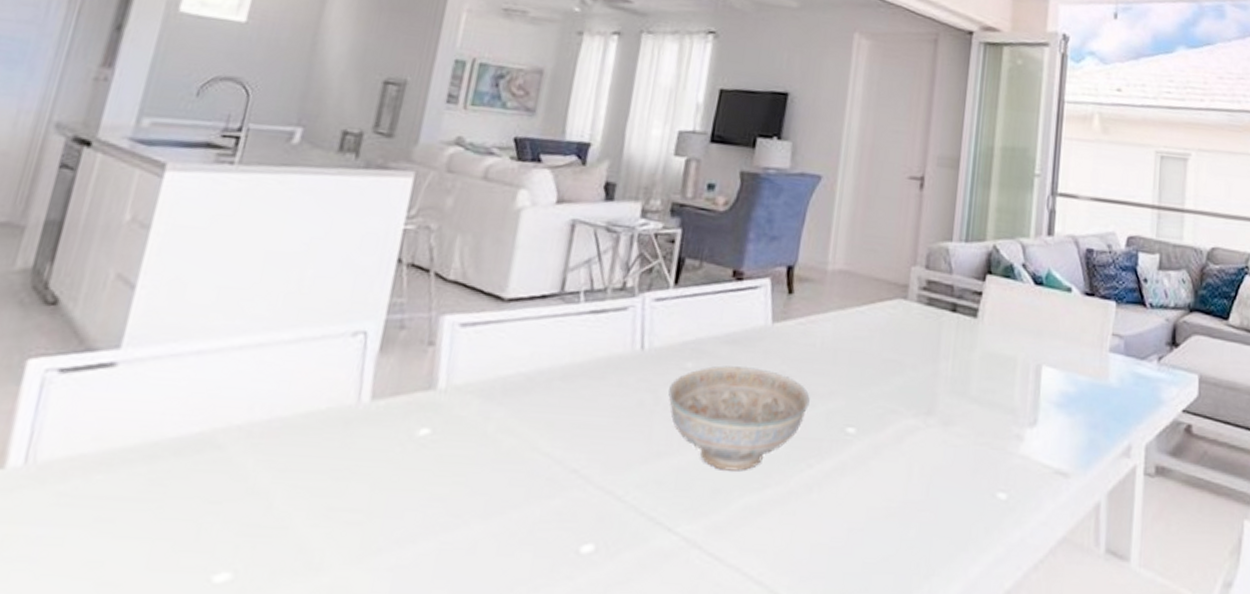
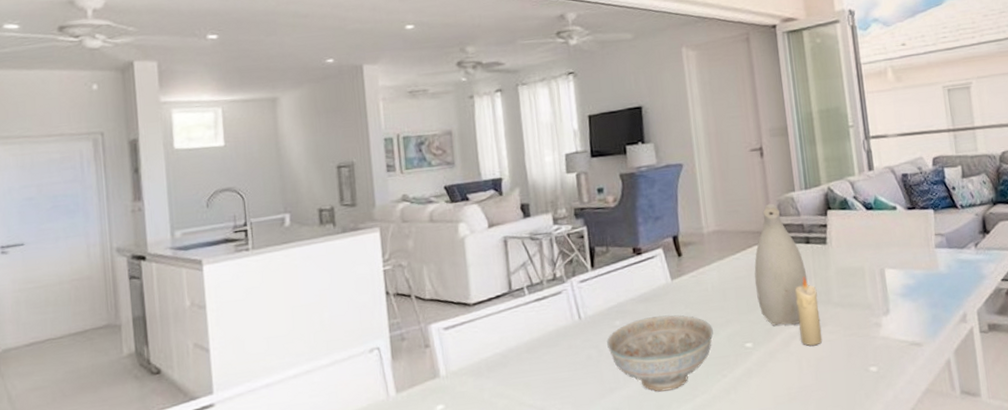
vase: none [875,250,945,415] -> present [754,203,808,326]
candle: none [918,354,953,449] -> present [795,276,823,346]

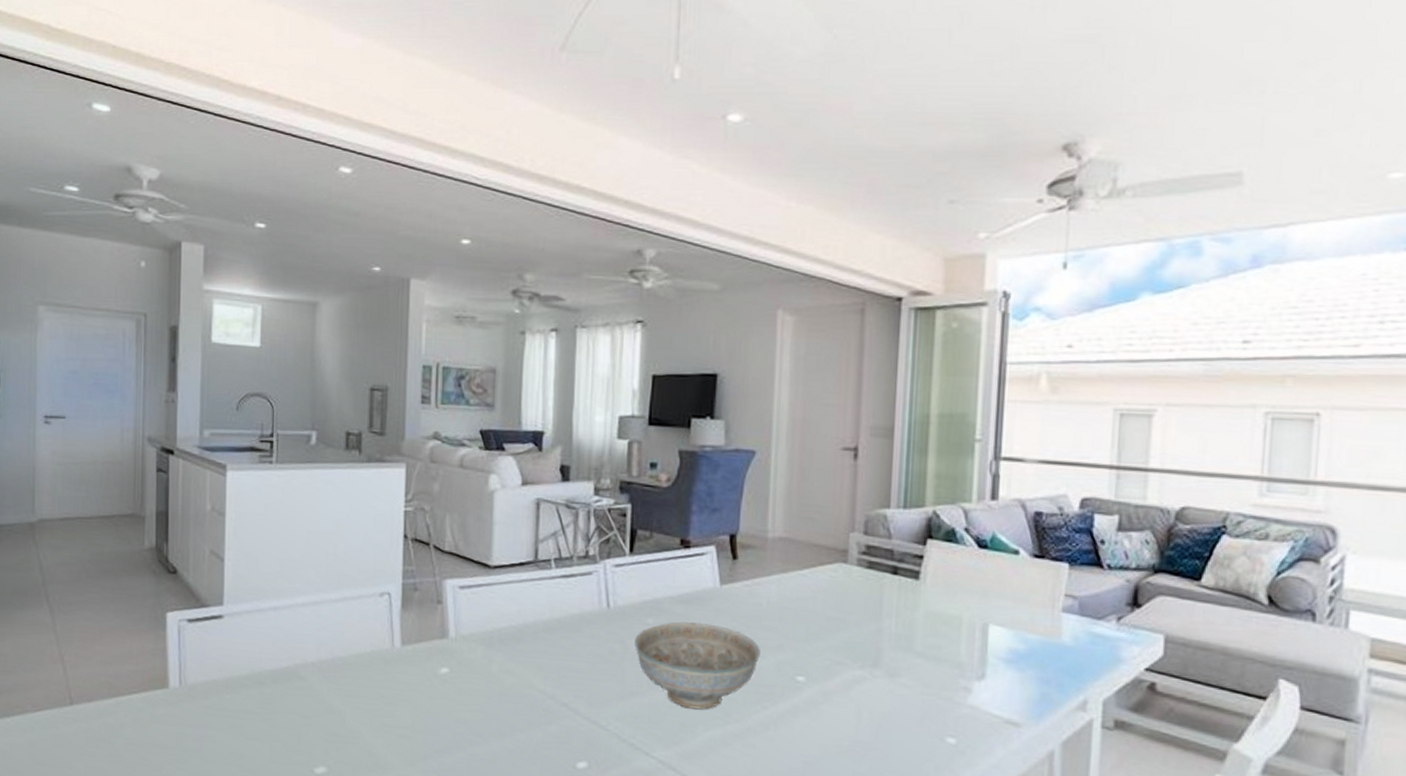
vase: present [754,203,808,326] -> none [820,517,887,667]
candle: present [795,276,823,346] -> none [866,613,896,698]

